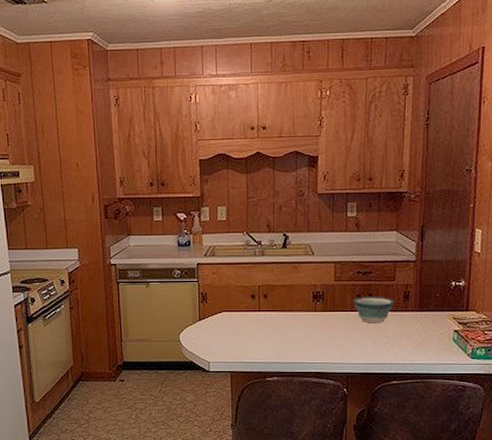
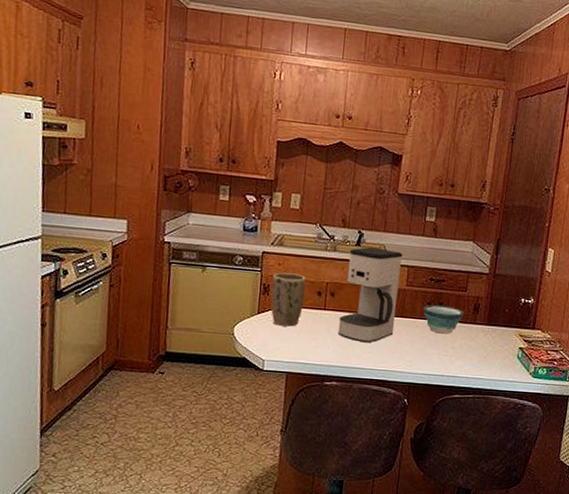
plant pot: none [208,280,240,330] -> present [270,272,306,327]
coffee maker: none [274,248,328,339] -> present [337,247,403,343]

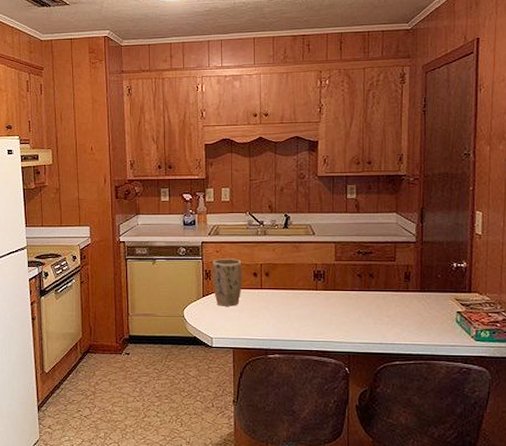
coffee maker: present [337,247,403,343] -> none [275,228,329,317]
bowl: present [423,304,464,334] -> none [354,276,396,303]

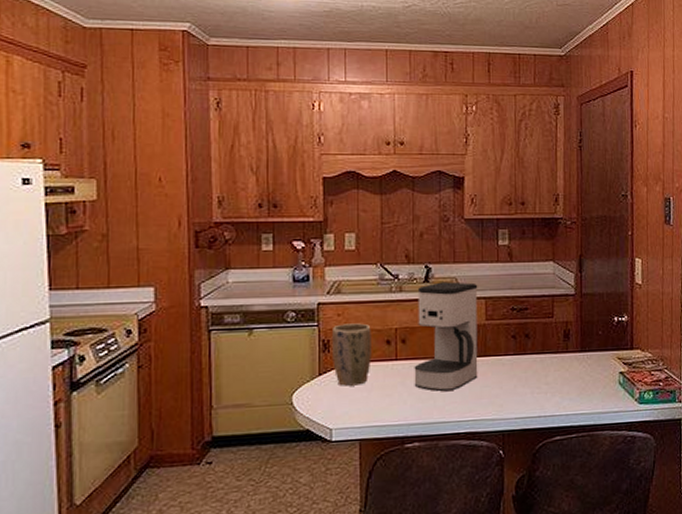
coffee maker: none [275,228,329,317] -> present [414,281,478,392]

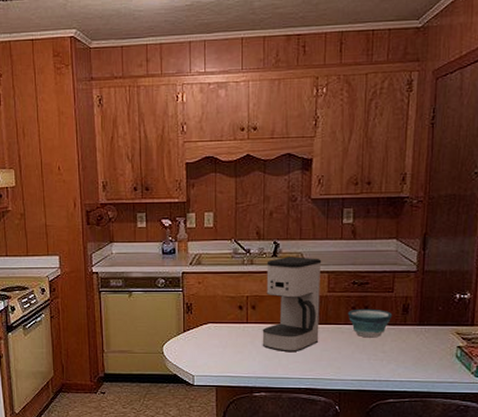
plant pot: present [331,323,371,386] -> none [193,290,226,342]
bowl: none [507,336,554,369] -> present [347,308,393,338]

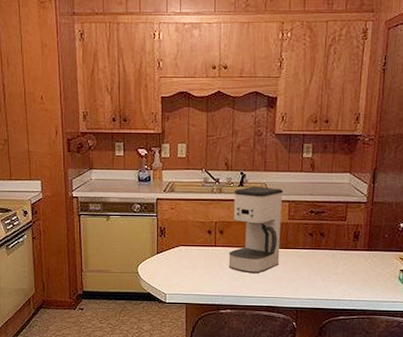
bowl: present [347,308,393,338] -> none [305,235,345,261]

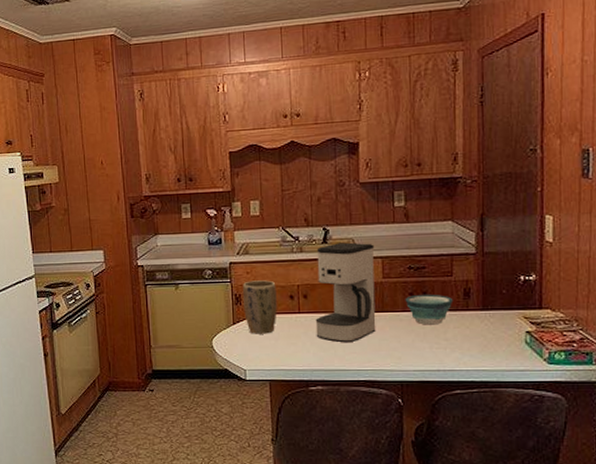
plant pot: none [166,216,197,263] -> present [242,280,277,334]
bowl: none [305,235,345,261] -> present [405,294,454,325]

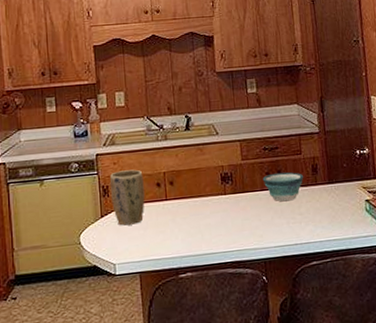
coffee maker: present [315,242,376,343] -> none [180,128,239,226]

